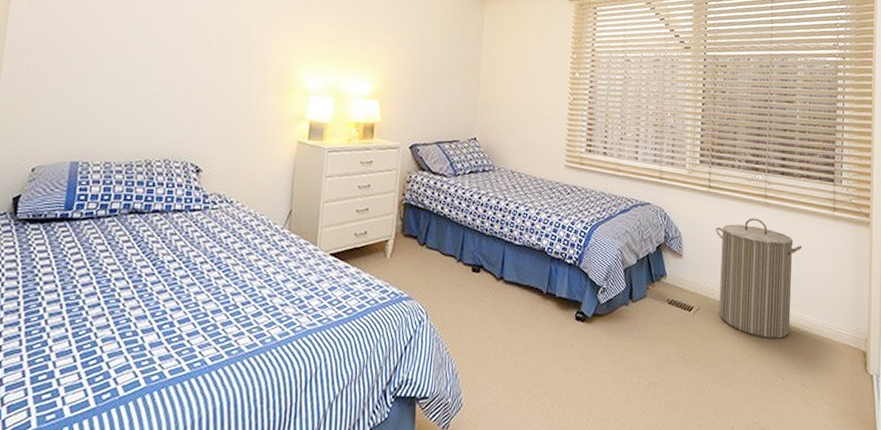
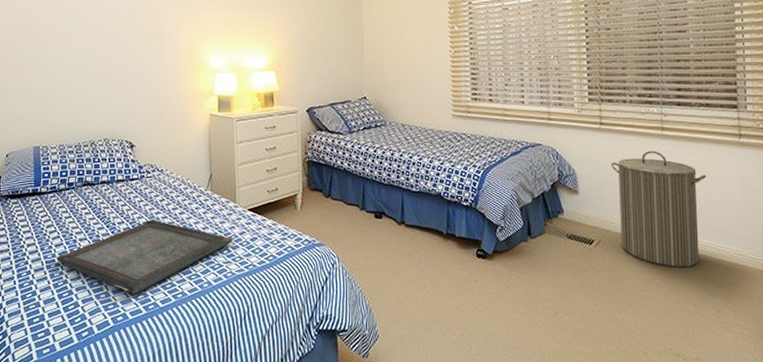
serving tray: none [81,259,308,349] -> present [57,219,233,295]

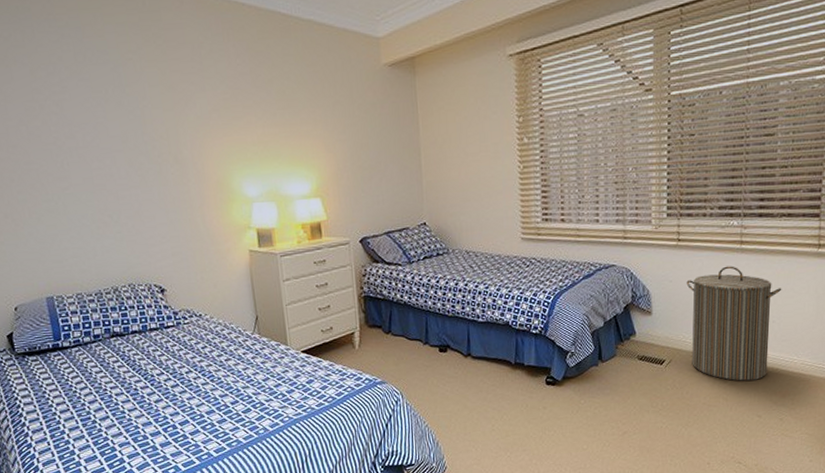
serving tray: present [57,219,233,295] -> none [93,368,287,447]

